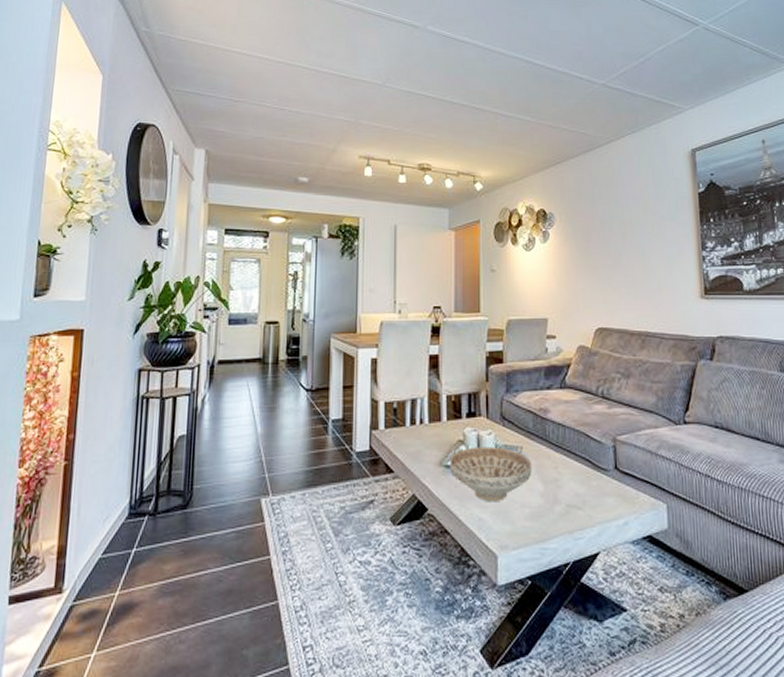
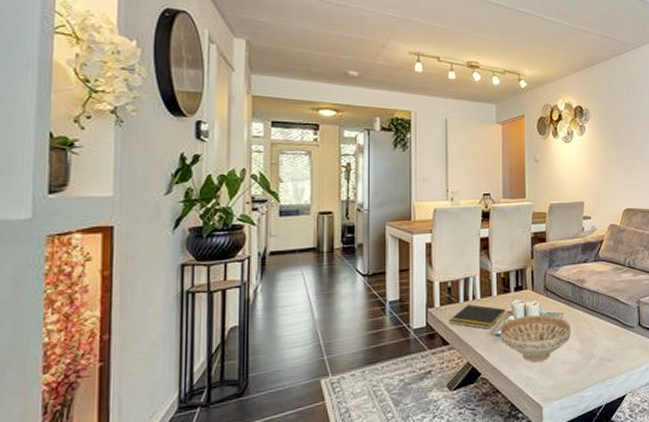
notepad: none [393,430,457,459] -> present [448,304,506,330]

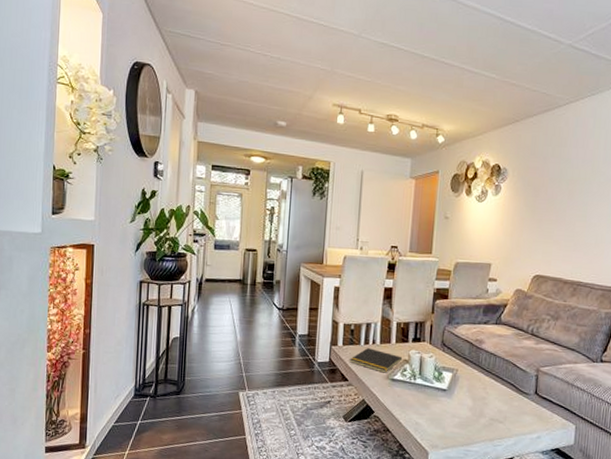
decorative bowl: present [500,314,572,363] -> none [395,366,465,412]

